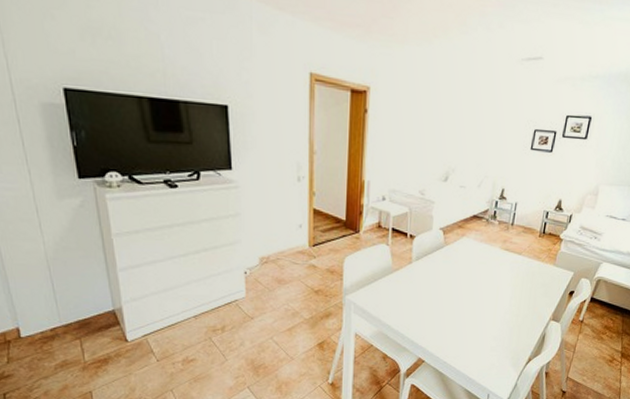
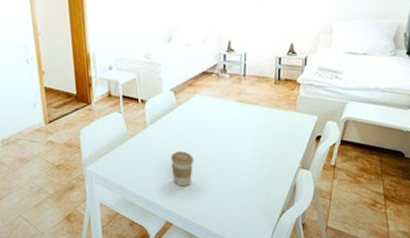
coffee cup: none [430,291,454,326] -> present [171,151,194,187]

